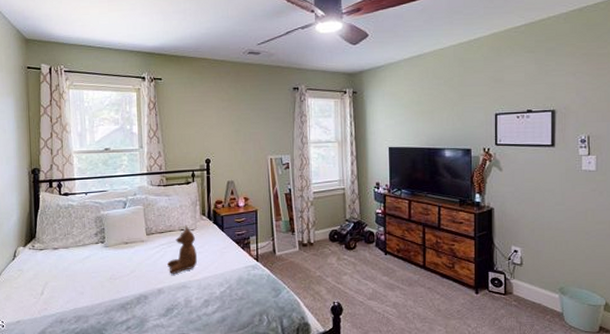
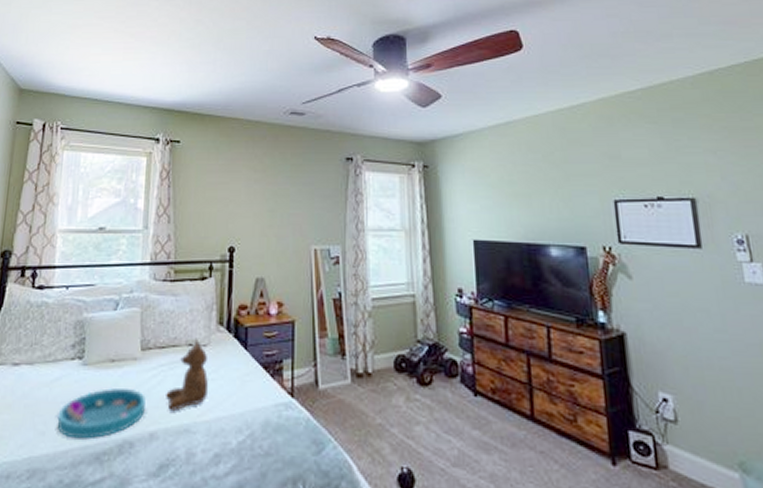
storage tray: none [91,262,153,295] -> present [57,388,146,439]

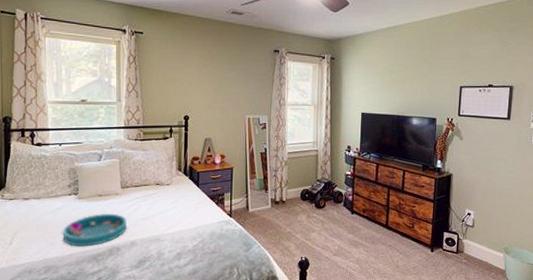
teddy bear: present [166,338,209,412] -> none [141,179,172,228]

